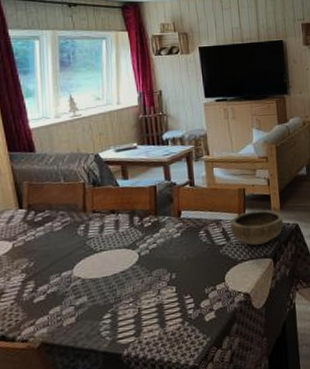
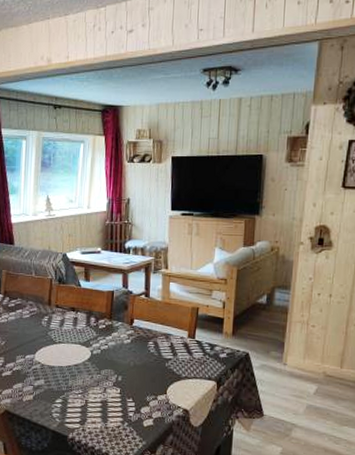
bowl: present [229,210,283,245] -> none [178,331,233,366]

